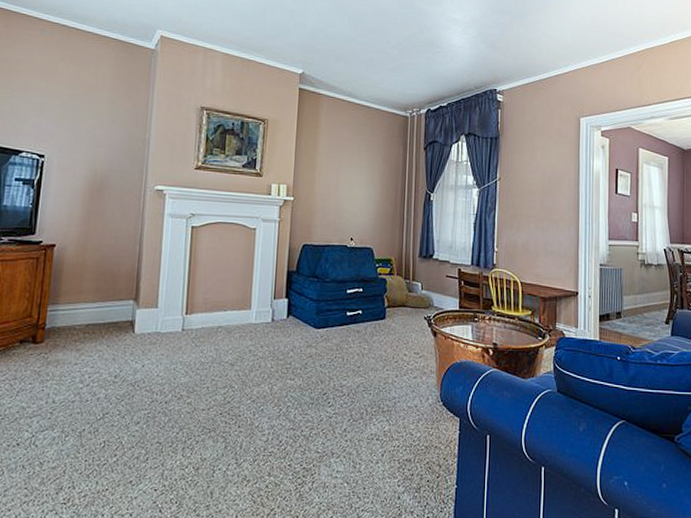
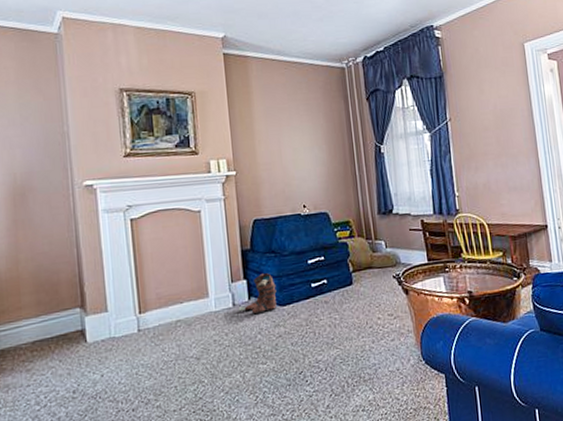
boots: none [281,296,314,333] -> present [244,273,277,315]

